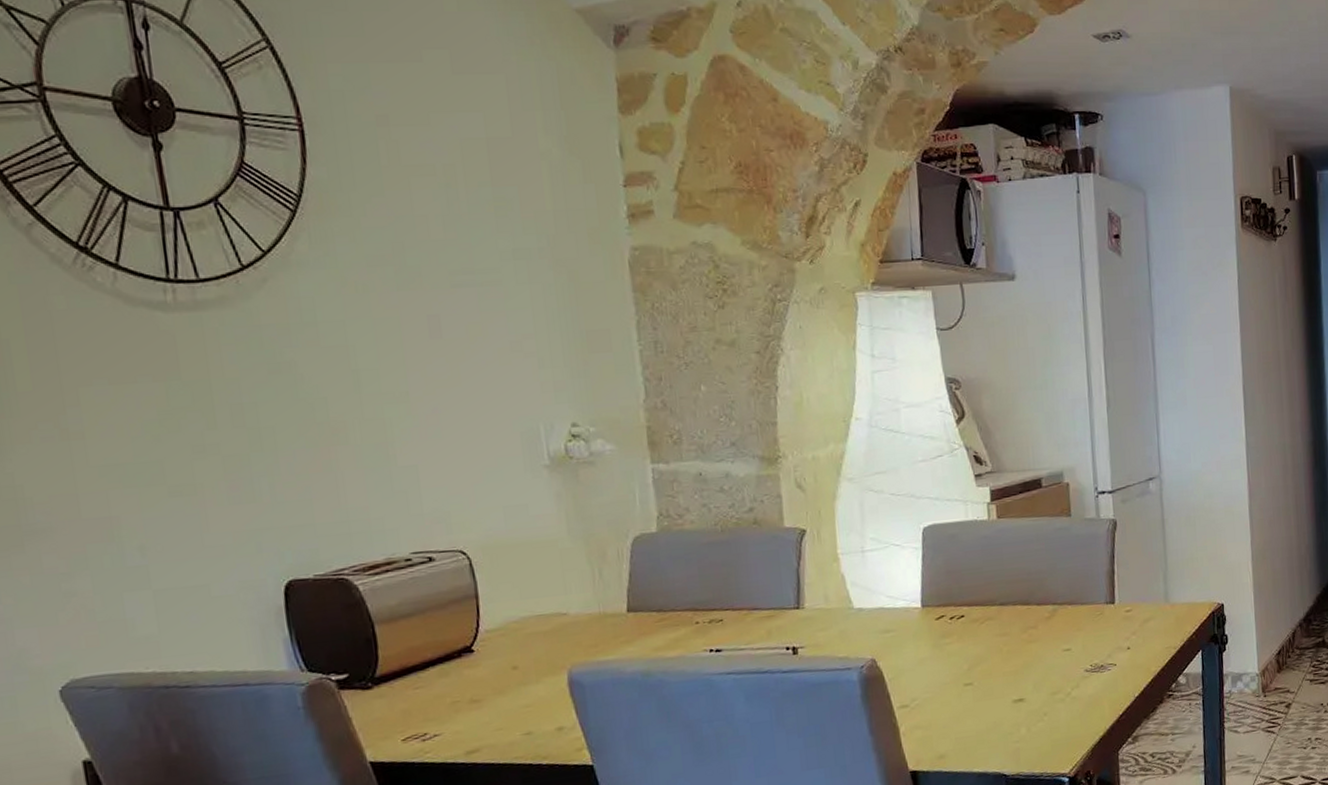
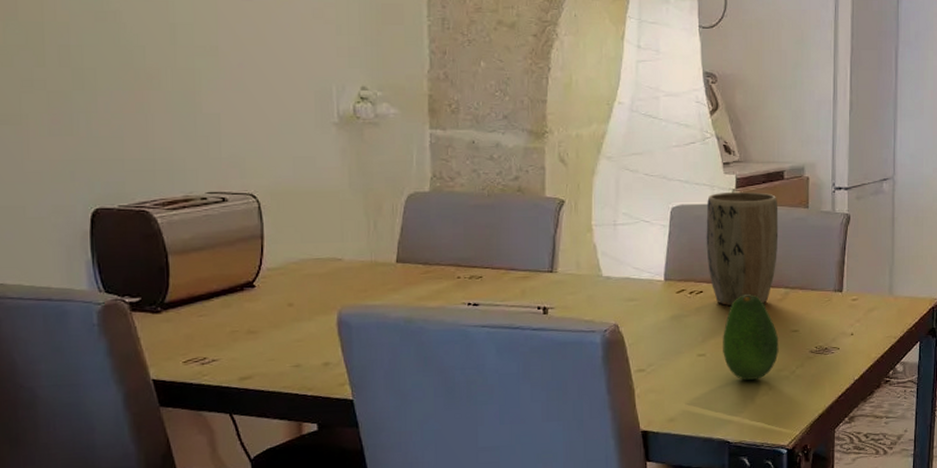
plant pot: none [961,503,1042,629] -> present [706,191,779,305]
fruit: none [989,614,1052,708] -> present [723,294,779,380]

